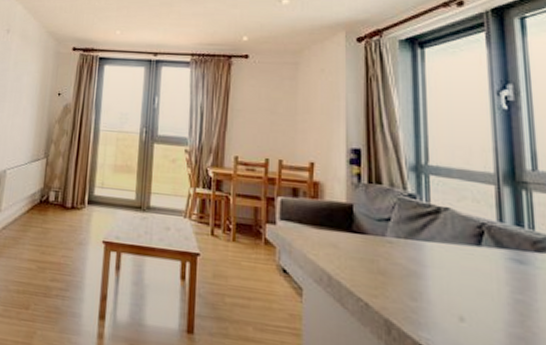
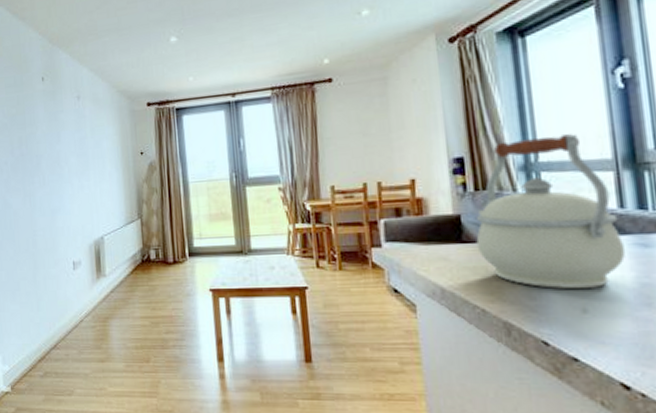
kettle: none [365,140,503,297] -> present [475,134,626,289]

